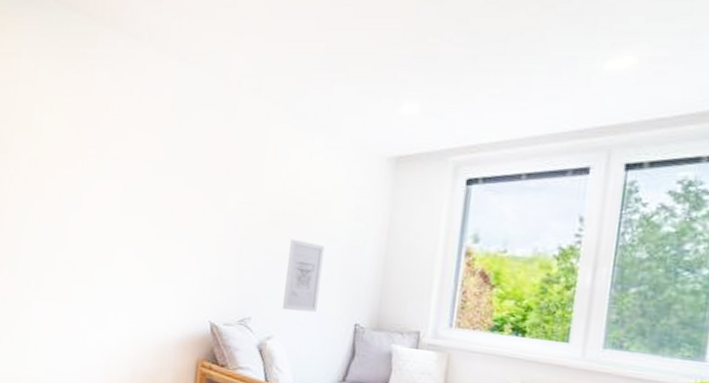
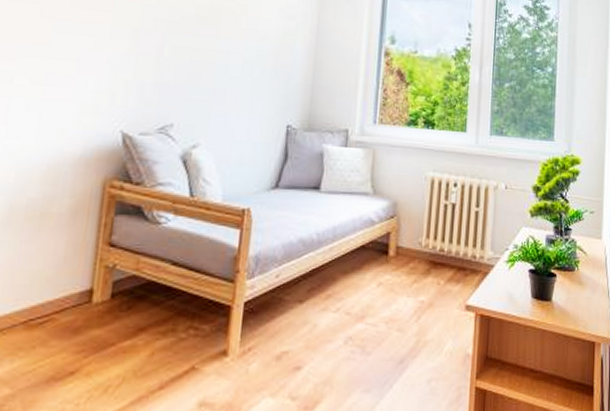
wall art: present [283,239,324,313] -> none [210,36,255,115]

